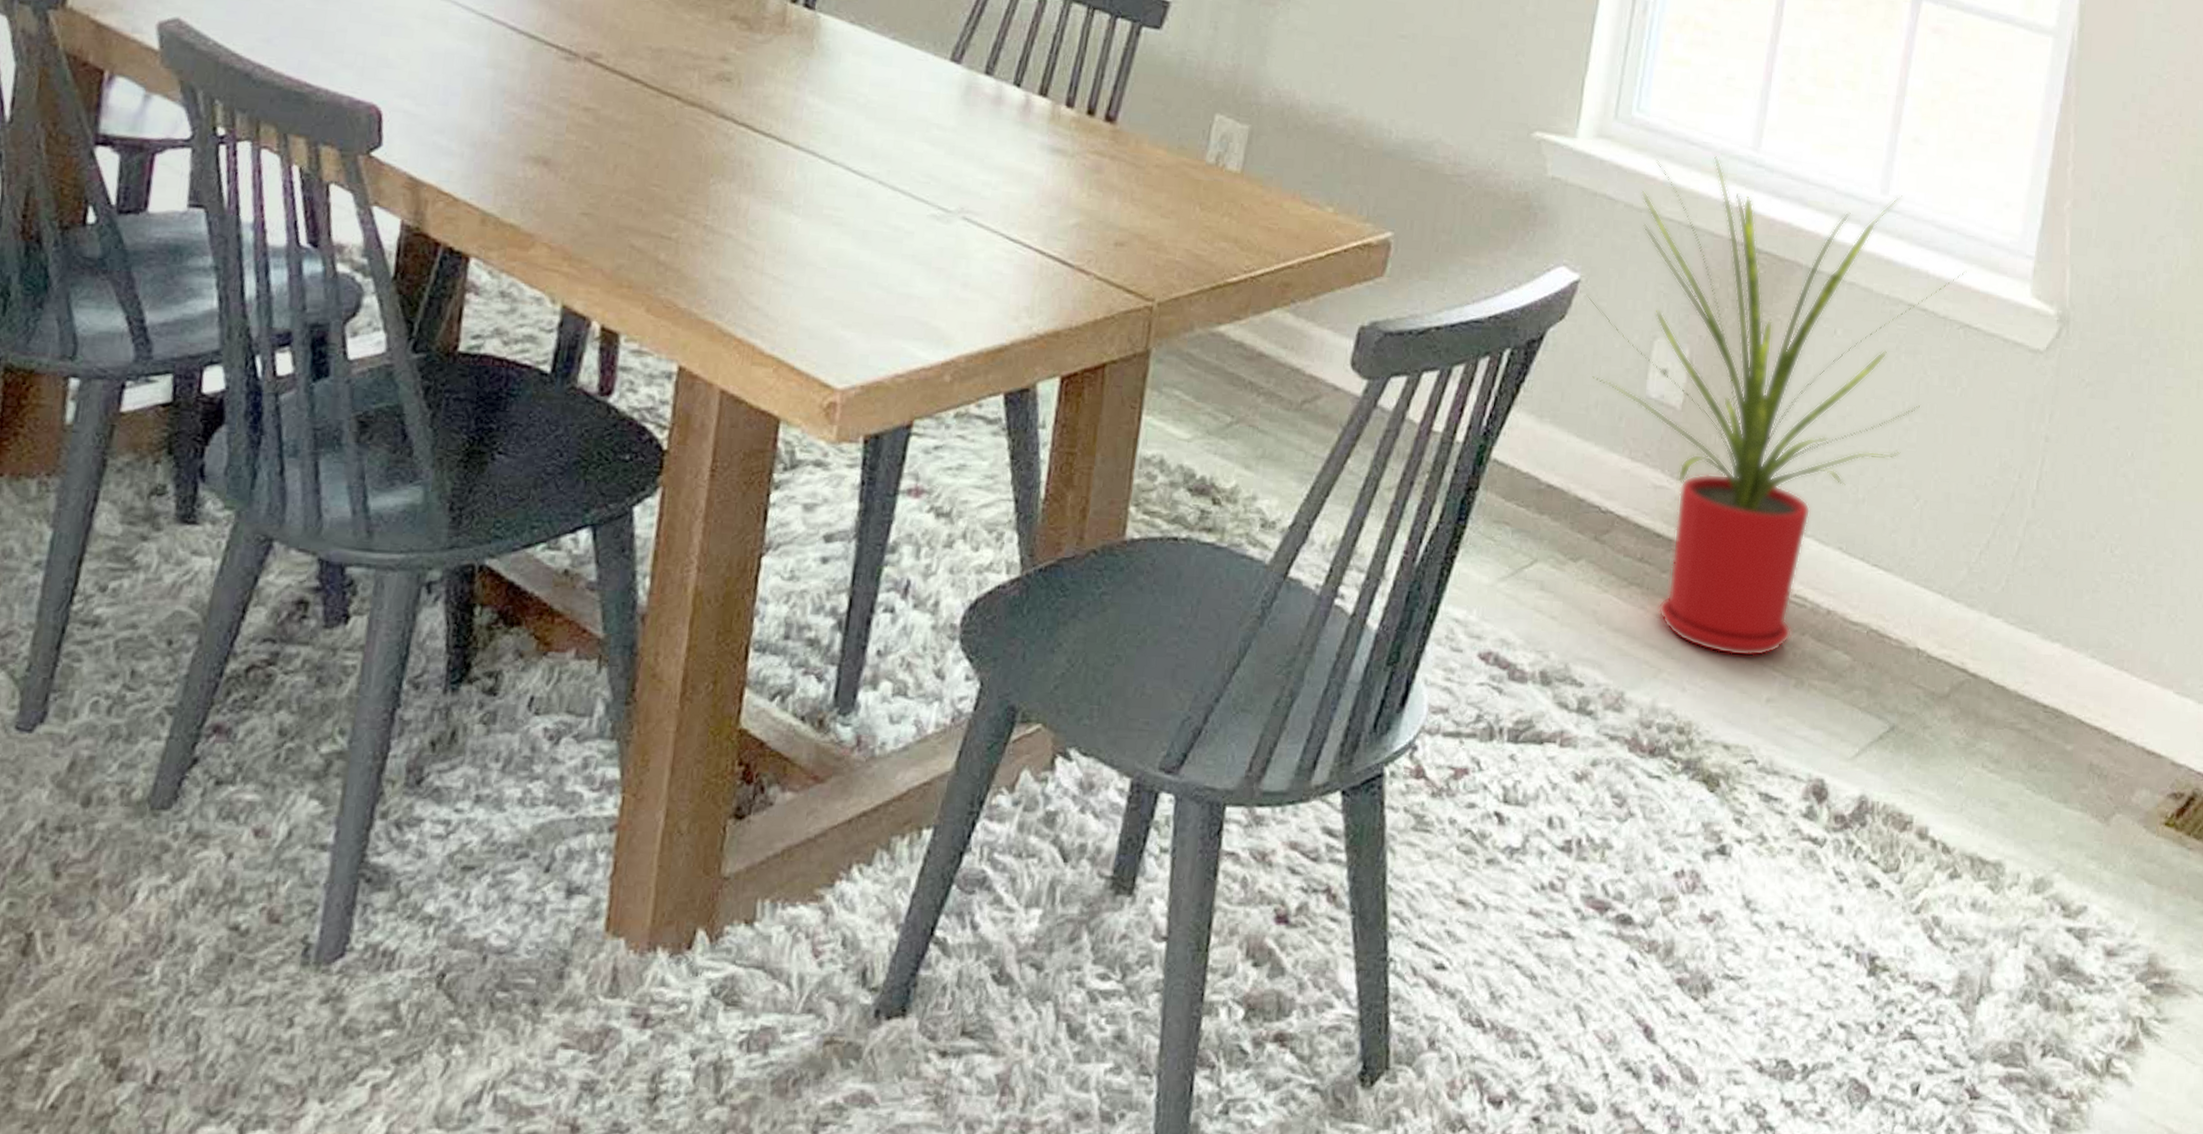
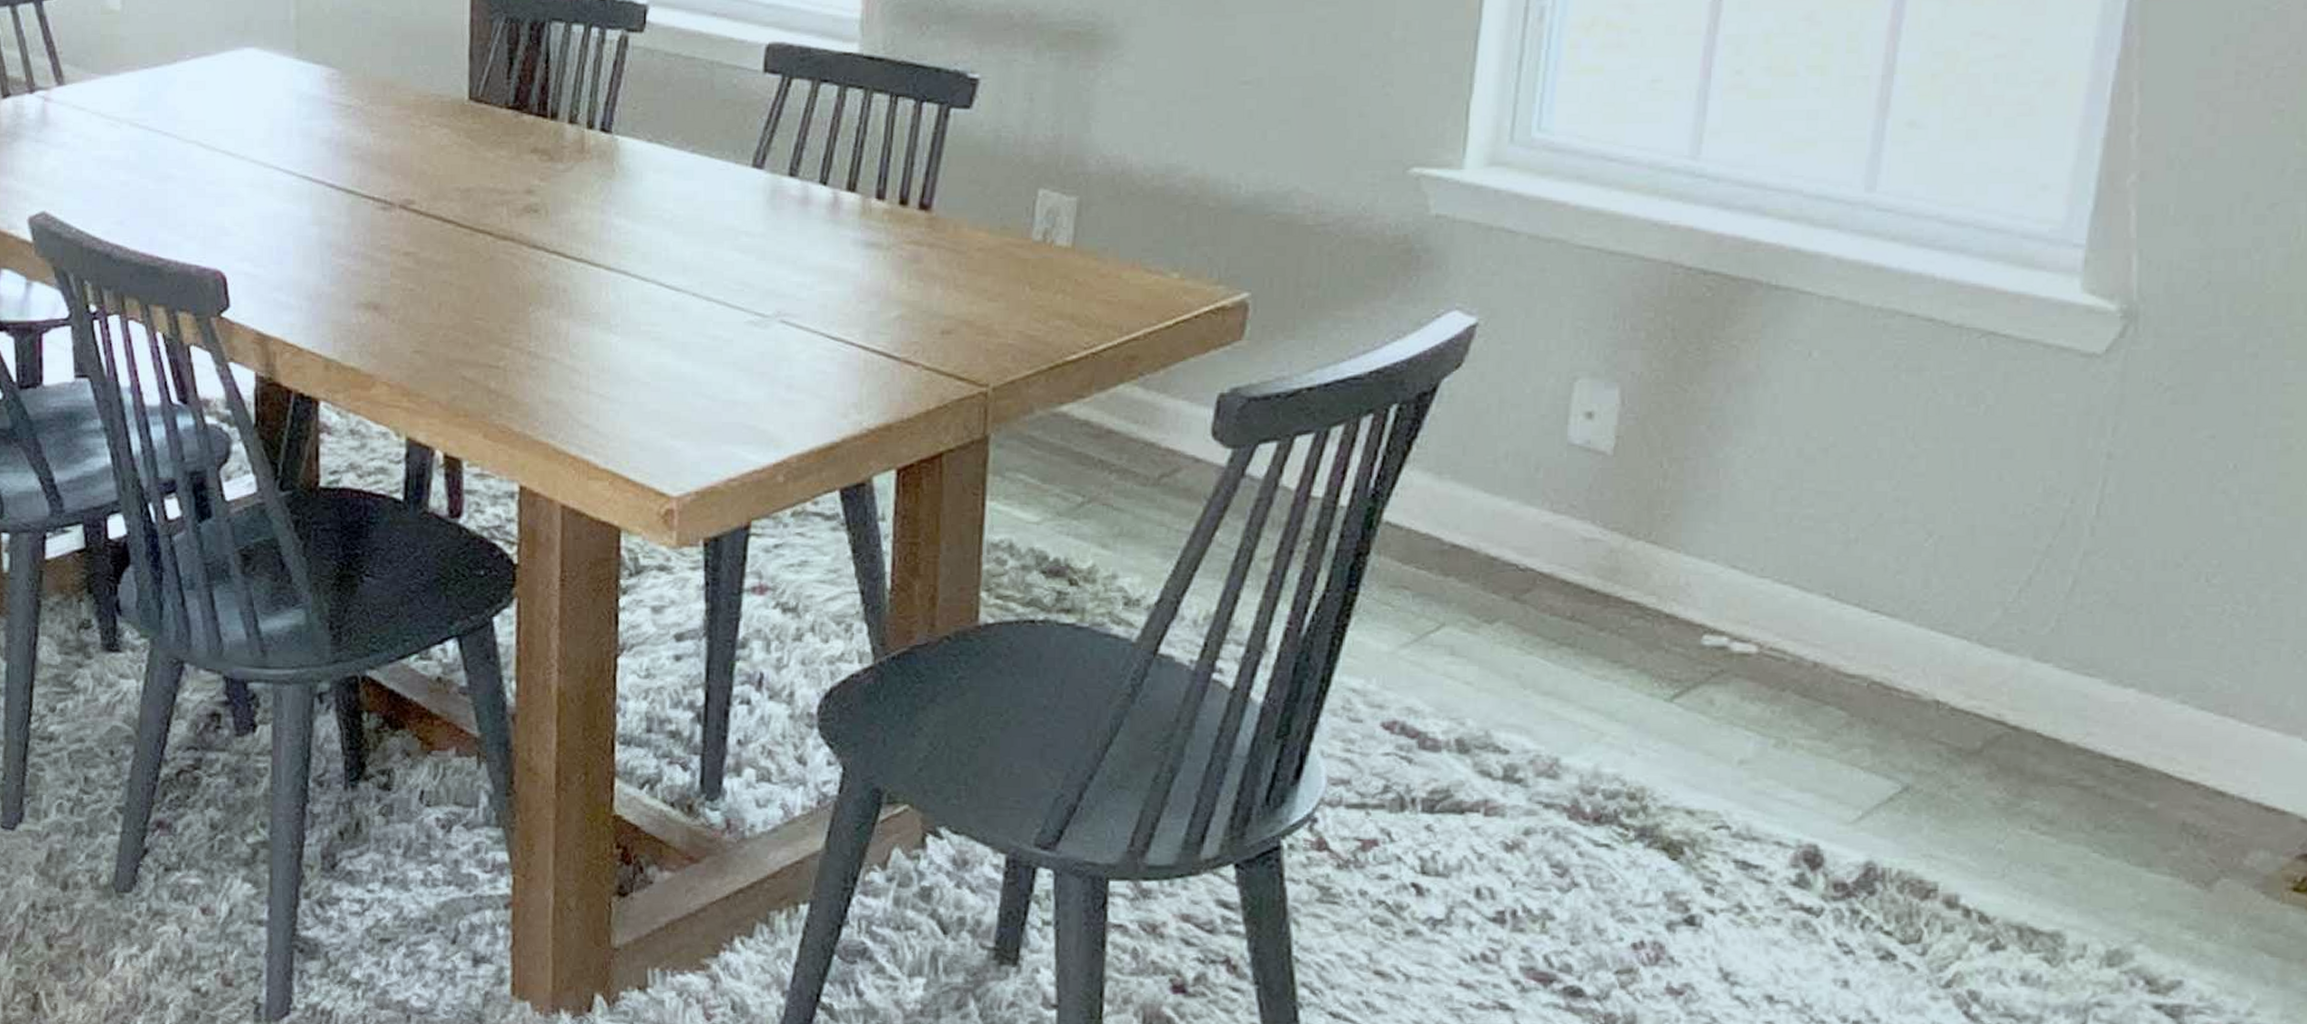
house plant: present [1586,156,1967,657] -> none [1486,171,1989,717]

